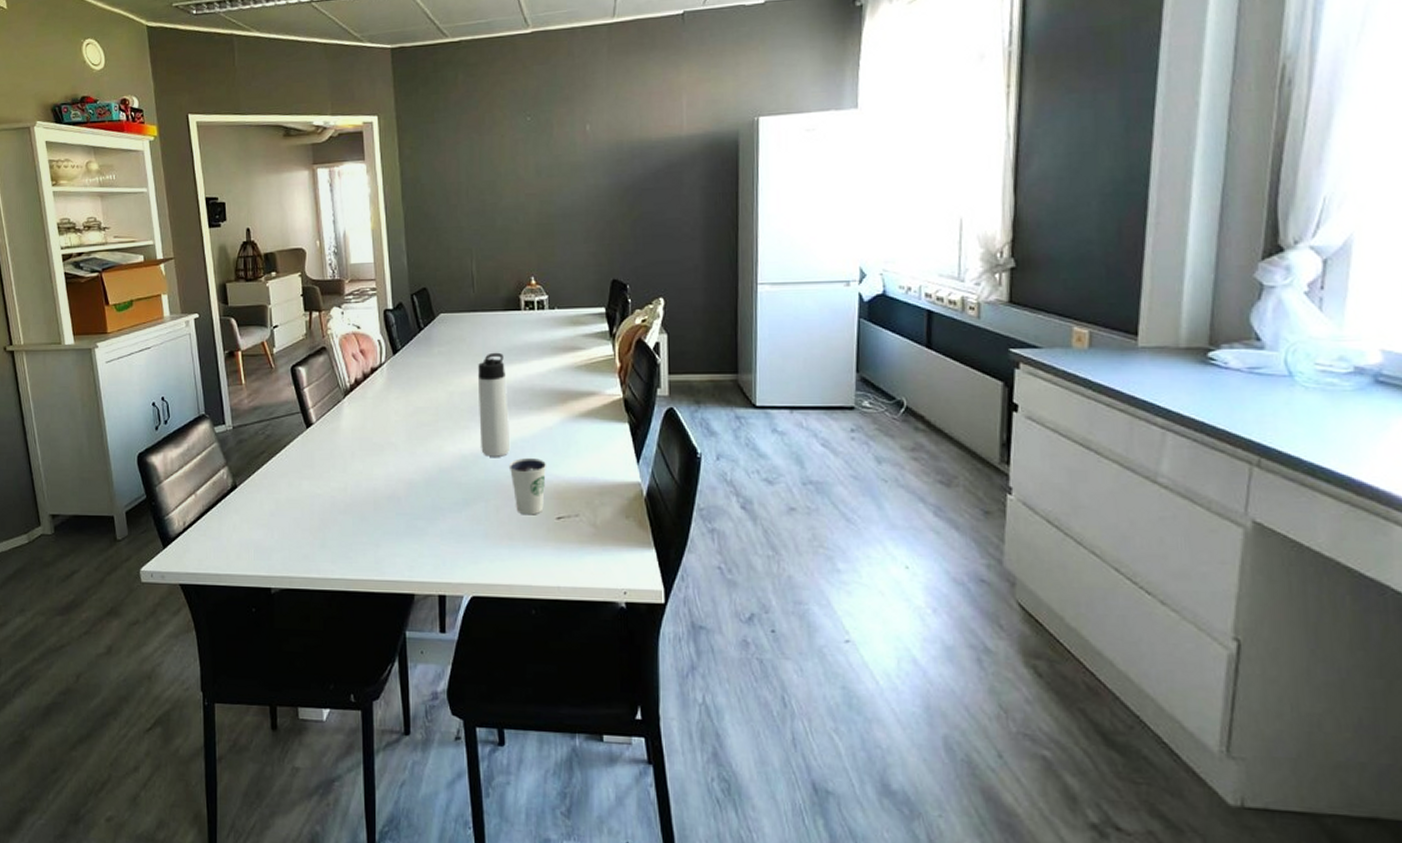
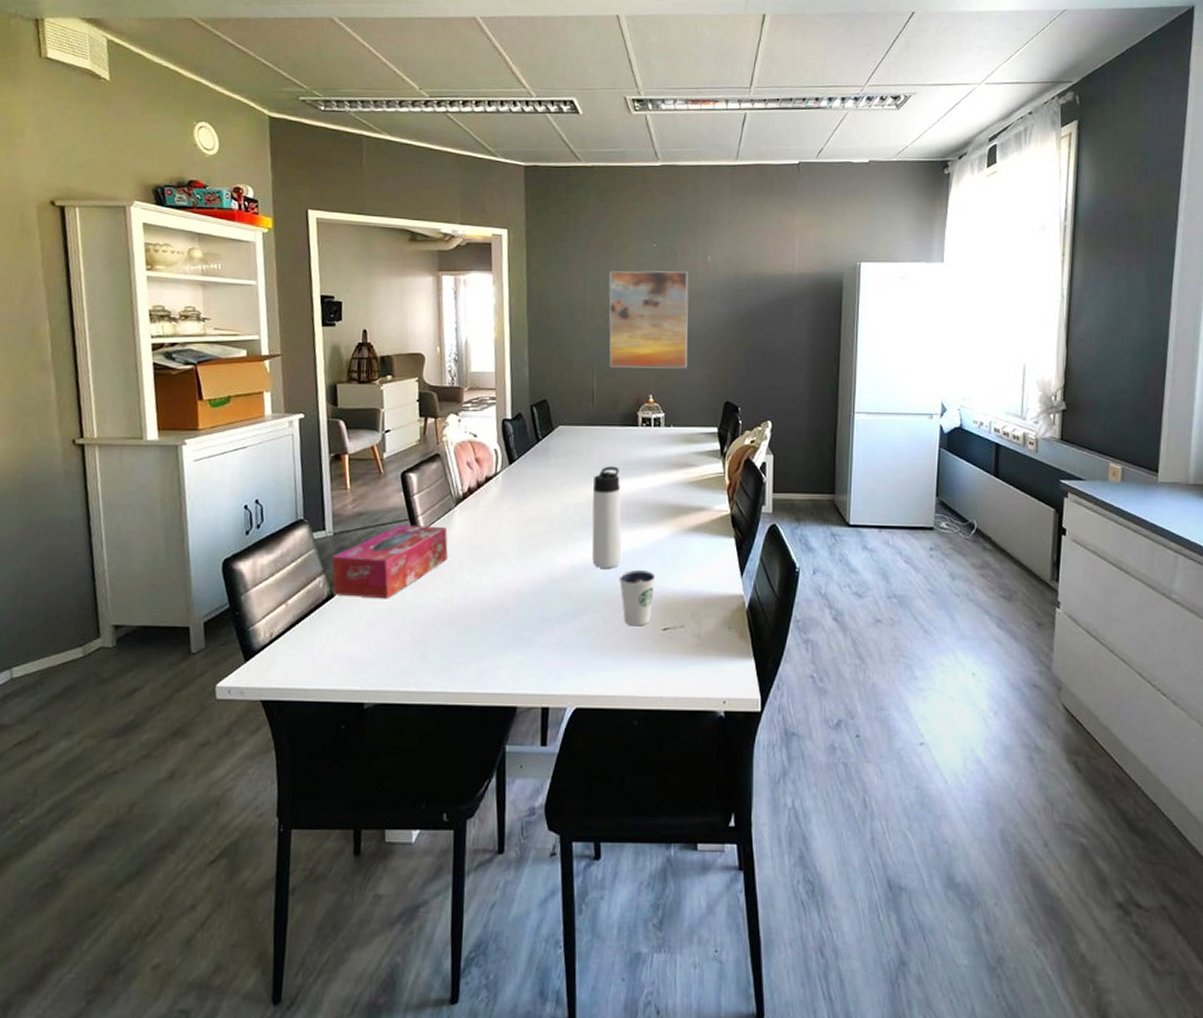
tissue box: none [233,418,340,489] -> present [331,525,448,599]
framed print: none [483,144,570,250] -> present [609,271,689,369]

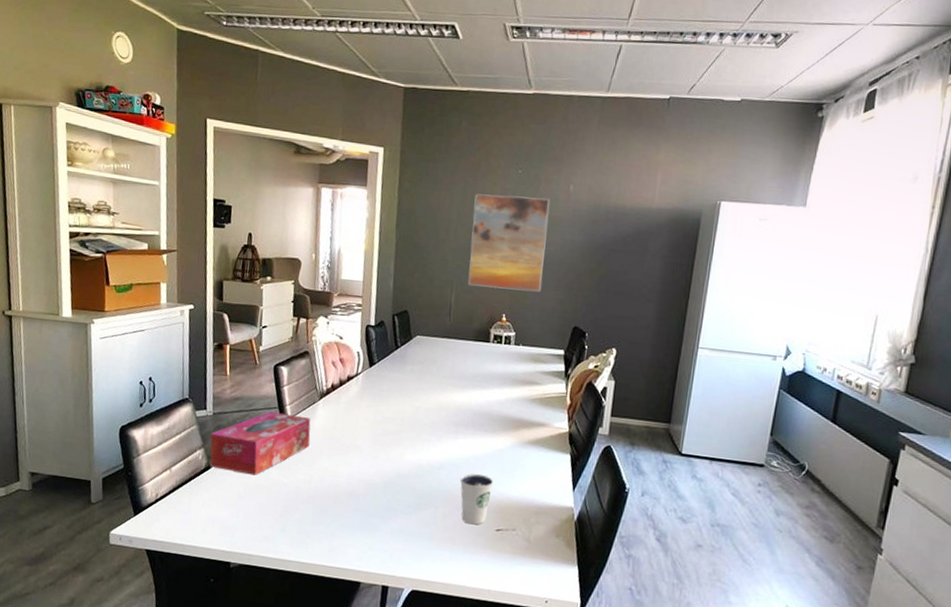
thermos bottle: present [592,466,622,568] -> none [437,376,469,470]

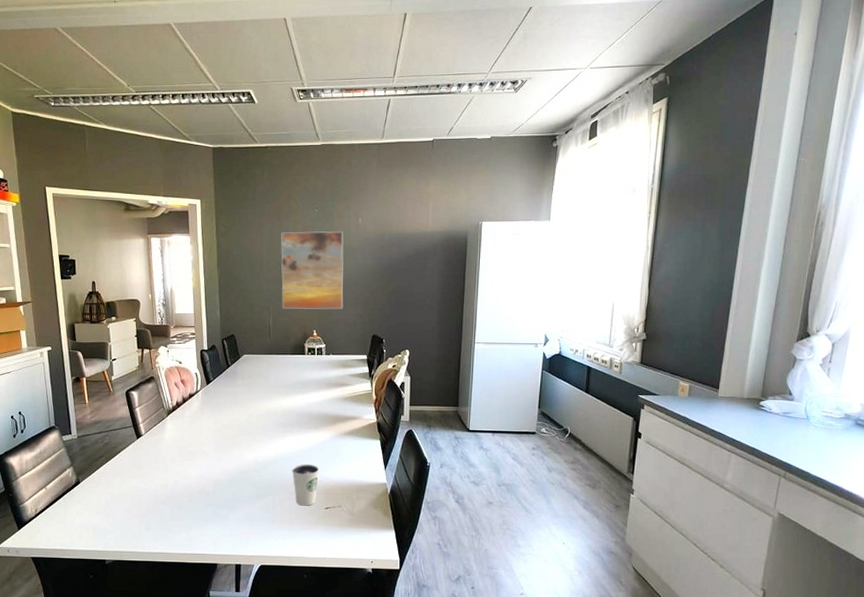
tissue box: present [210,411,311,476] -> none [77,430,163,485]

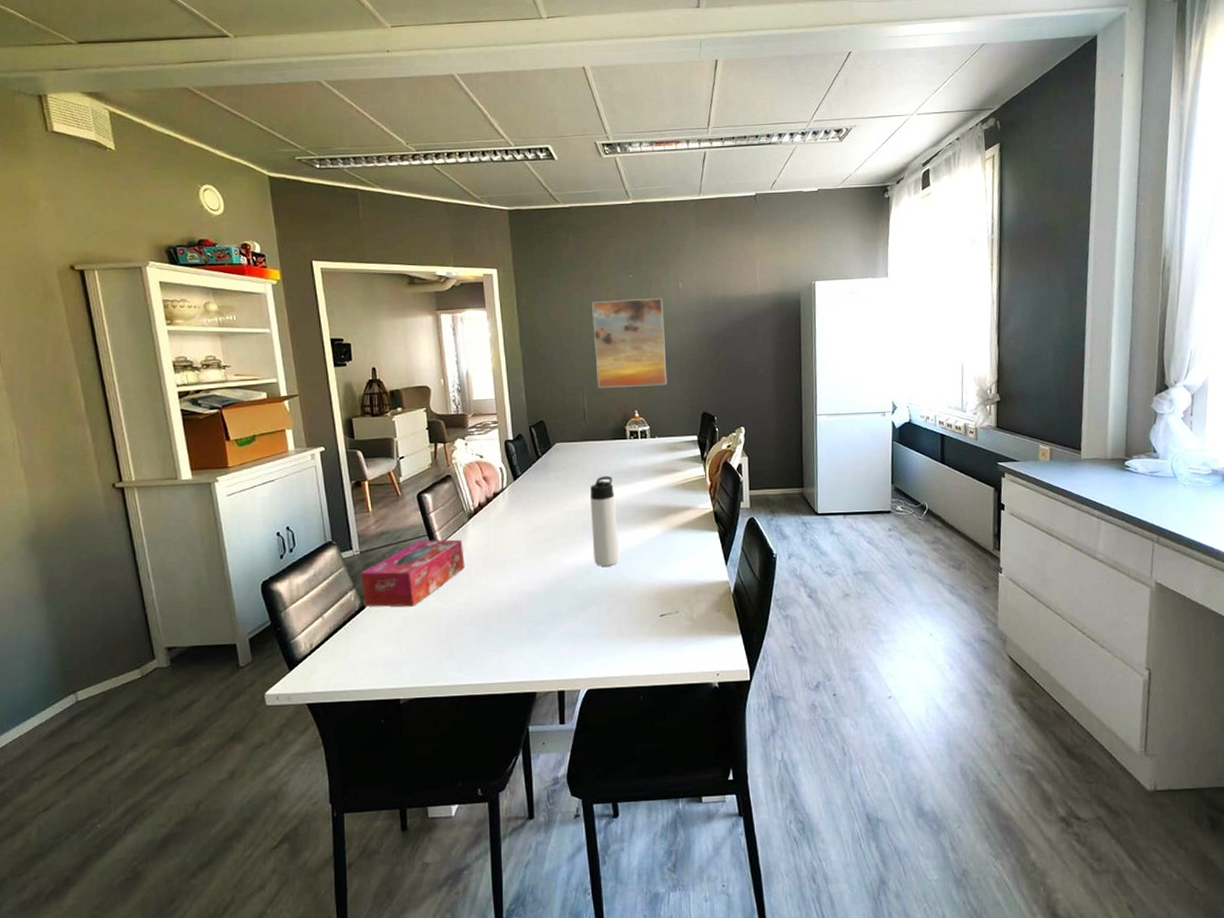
tissue box: none [77,430,163,485] -> present [360,539,465,607]
thermos bottle: none [270,385,294,463] -> present [589,475,620,566]
dixie cup: present [291,464,320,506] -> none [618,566,651,615]

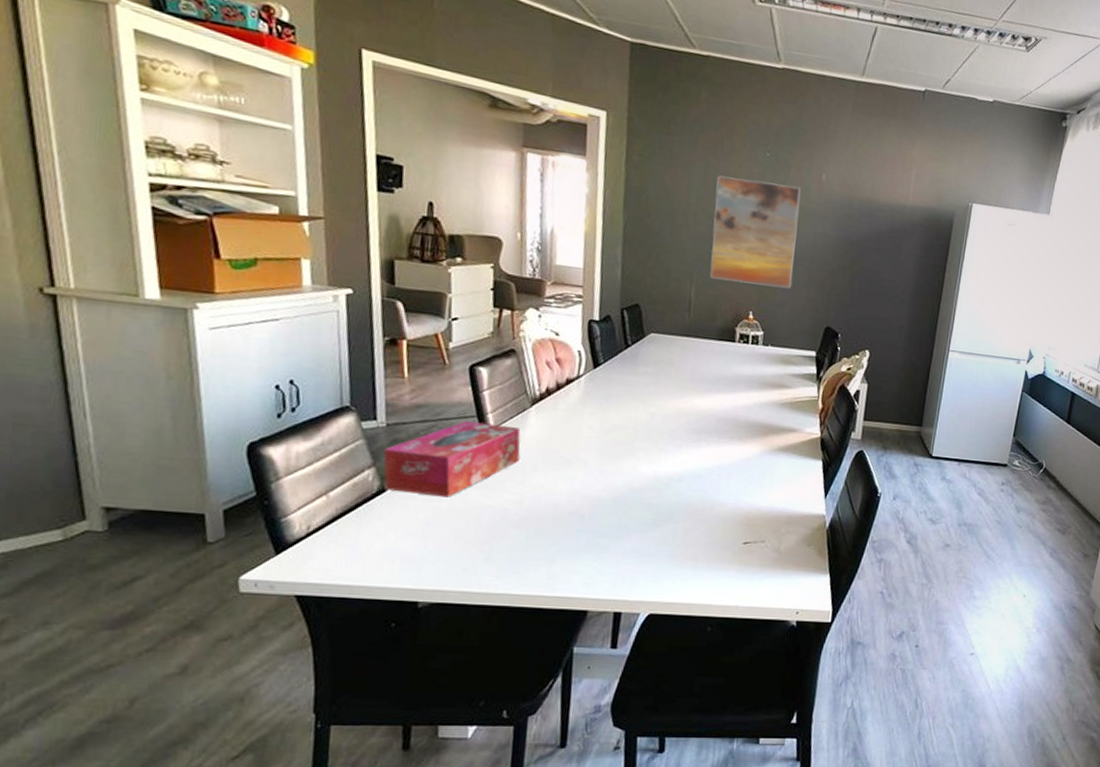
thermos bottle: present [589,475,620,566] -> none [677,379,712,482]

